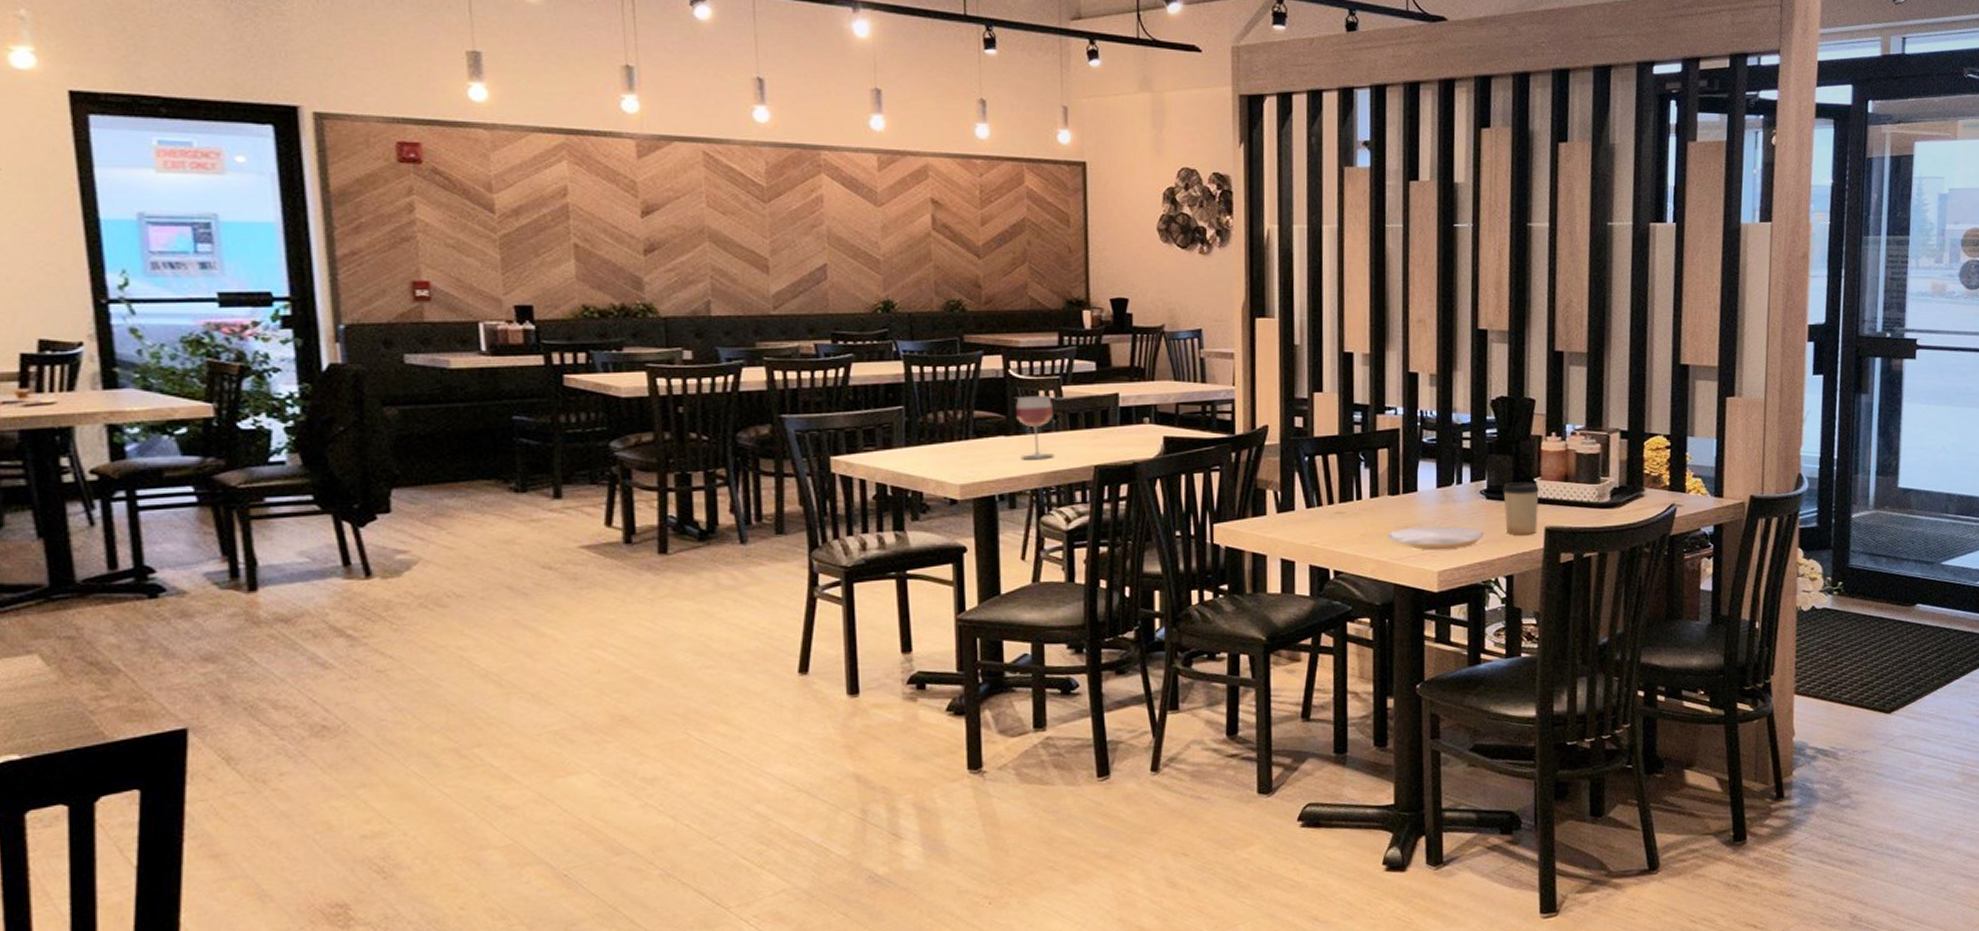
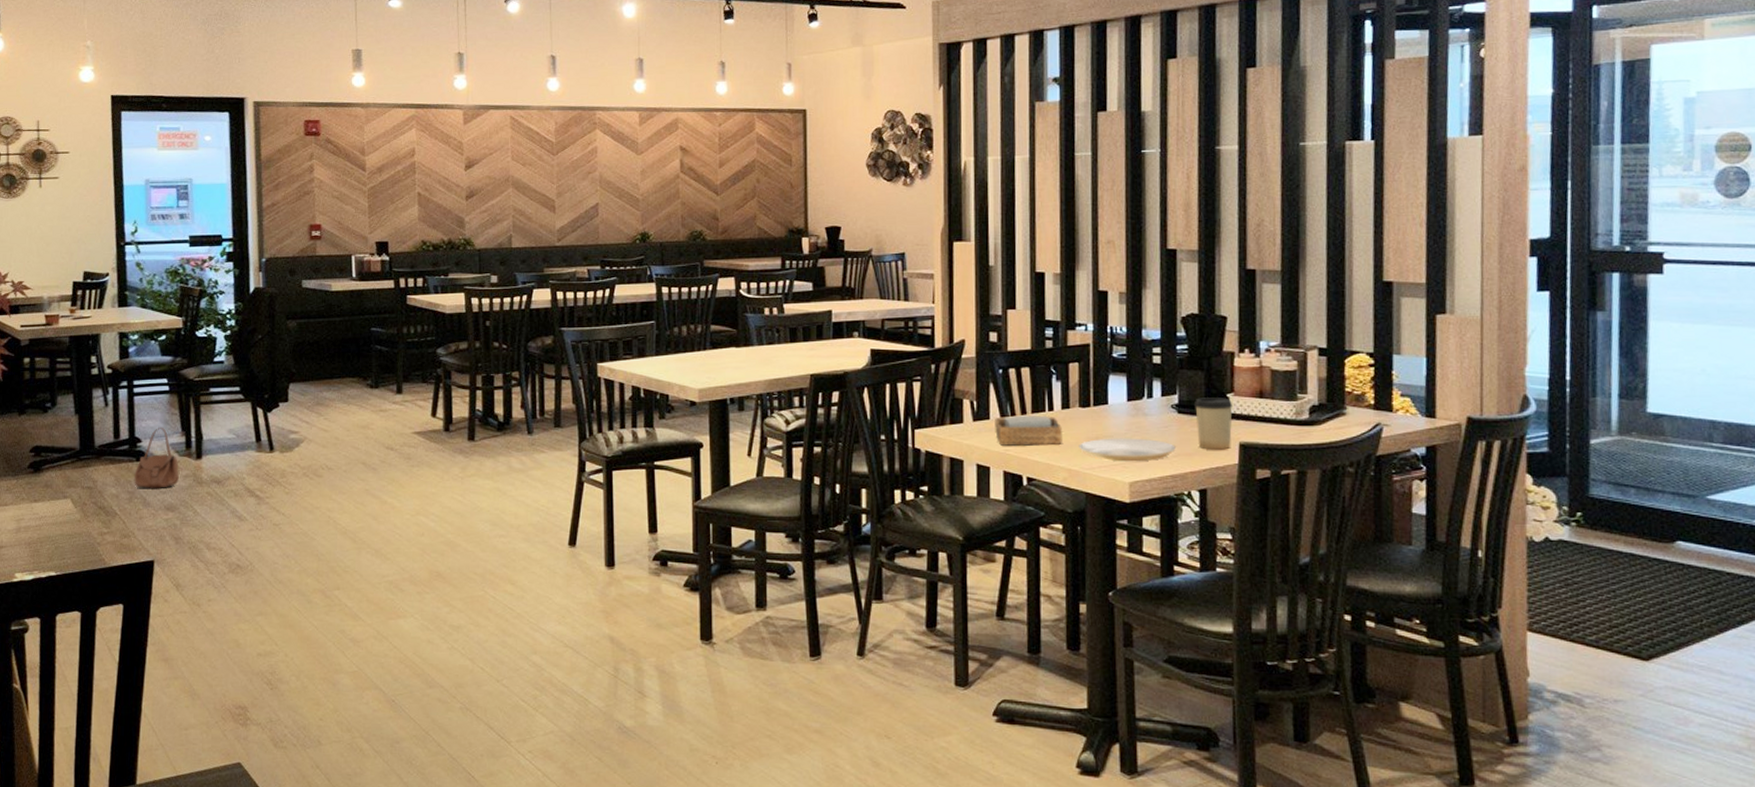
handbag: none [146,551,221,634] -> present [134,427,179,488]
wineglass: present [1015,396,1055,460] -> none [744,313,777,369]
napkin holder: none [1300,505,1371,538] -> present [995,415,1062,446]

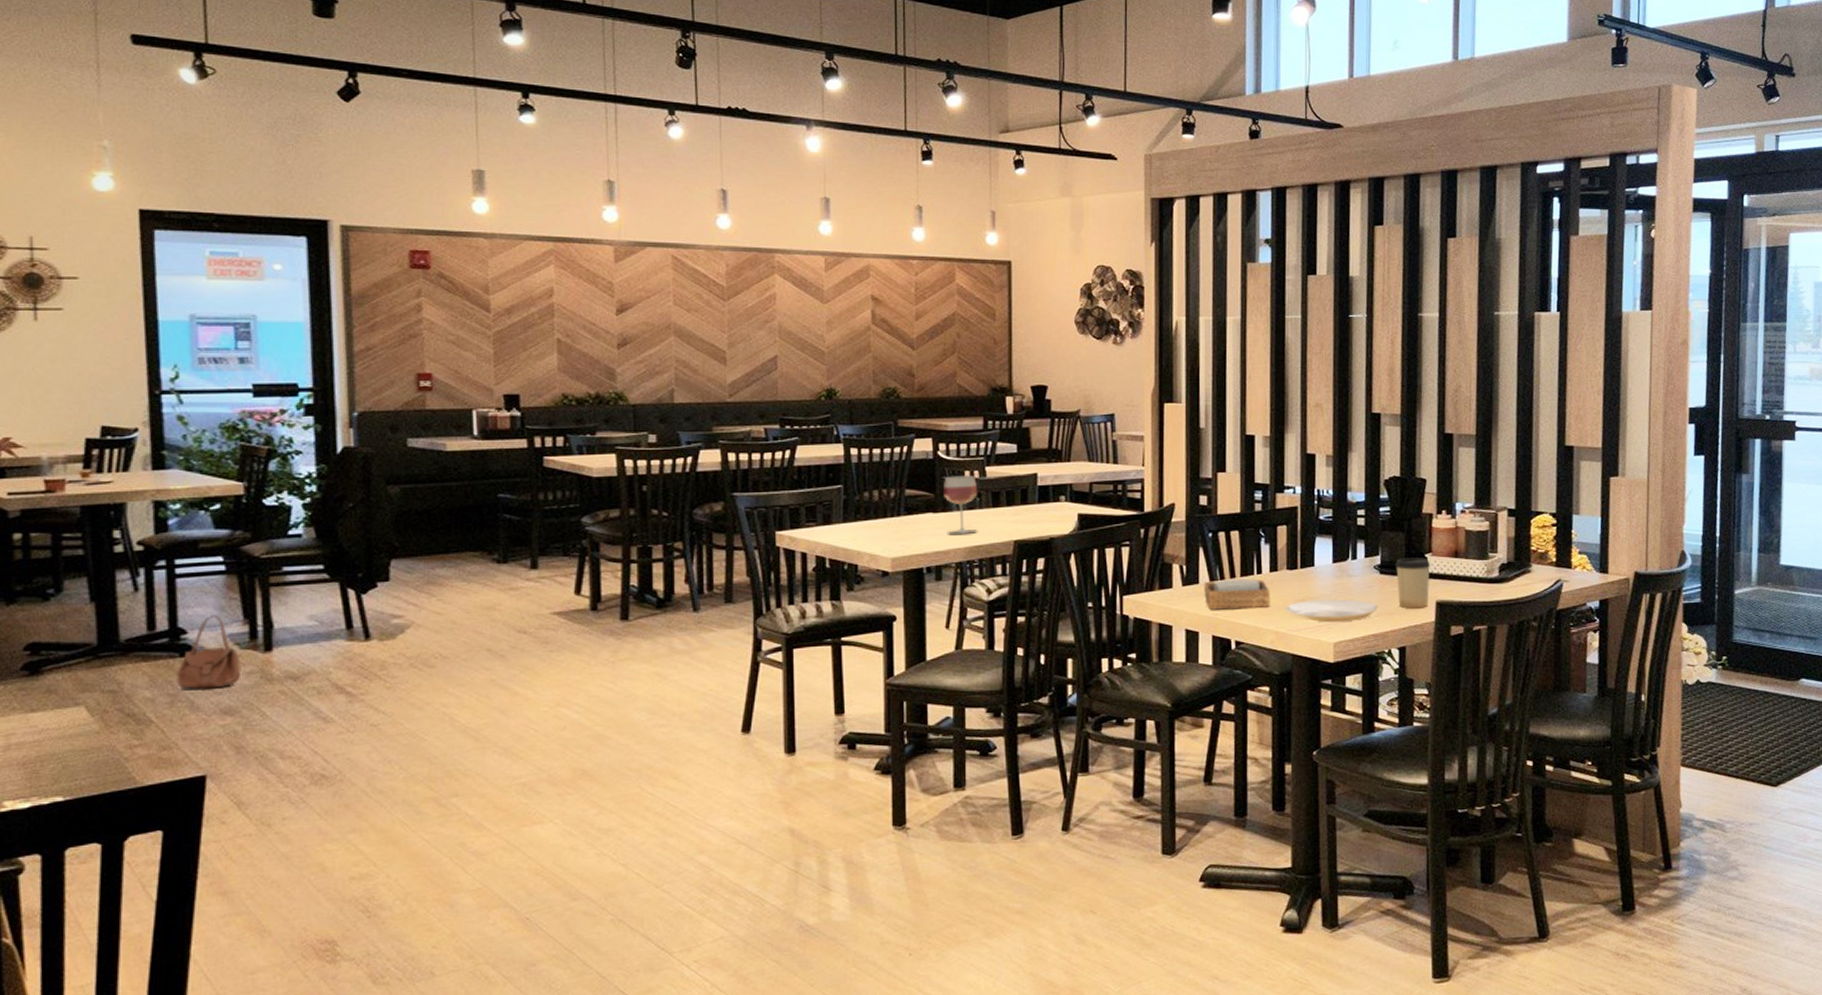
wineglass: none [744,313,777,369] -> present [942,476,978,535]

